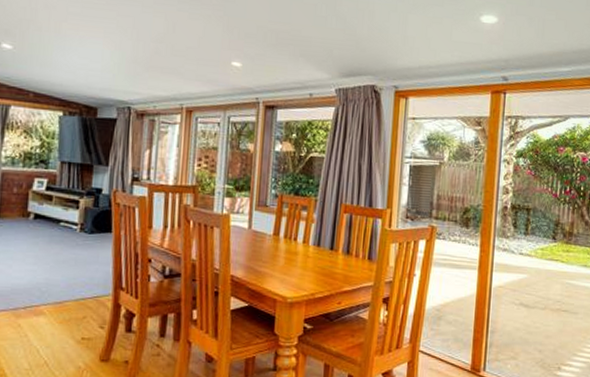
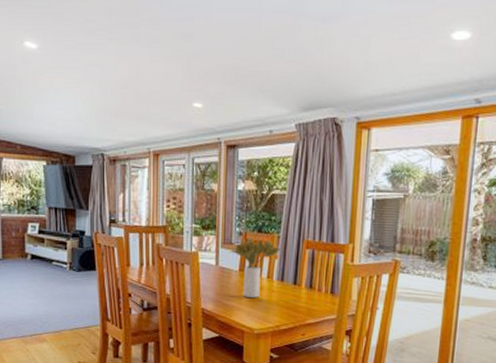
flower bouquet: none [264,201,319,264] -> present [230,239,282,298]

